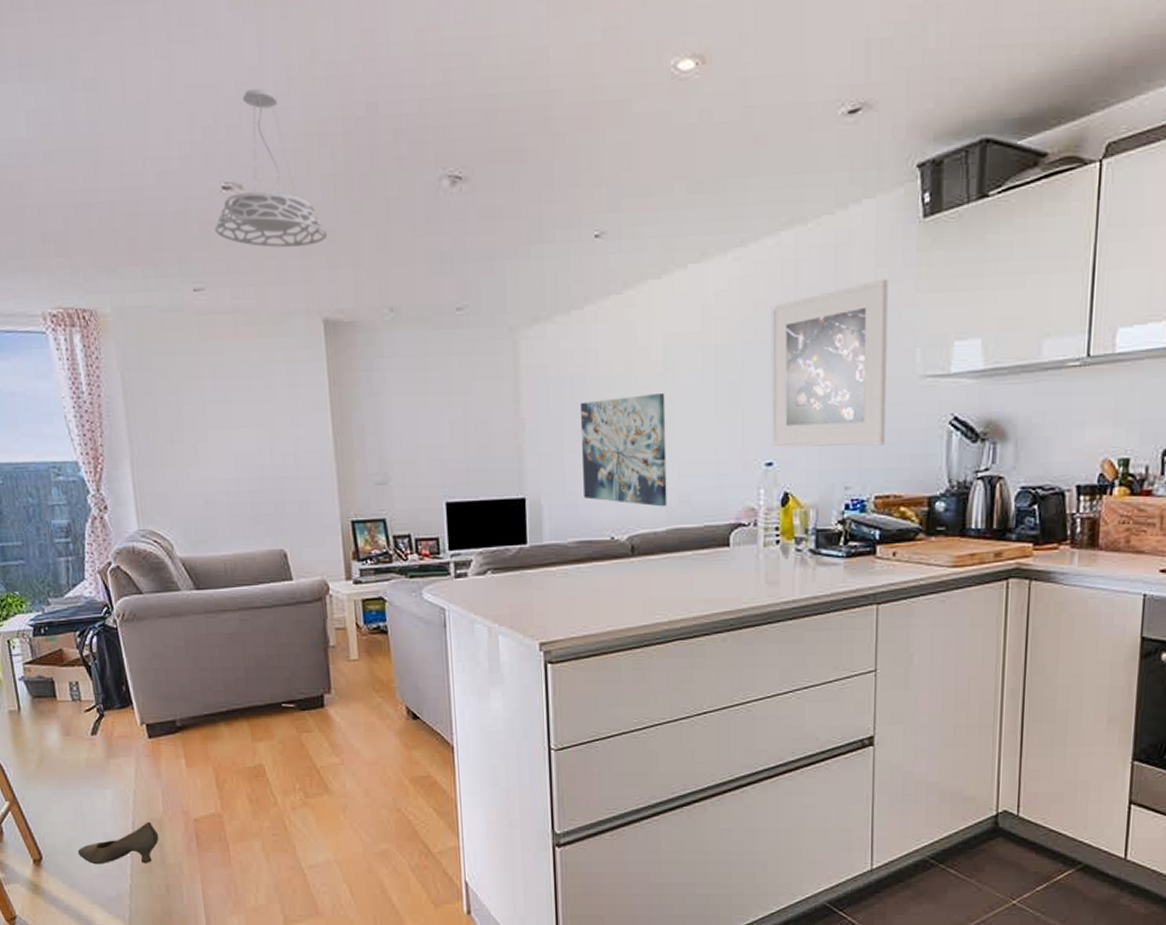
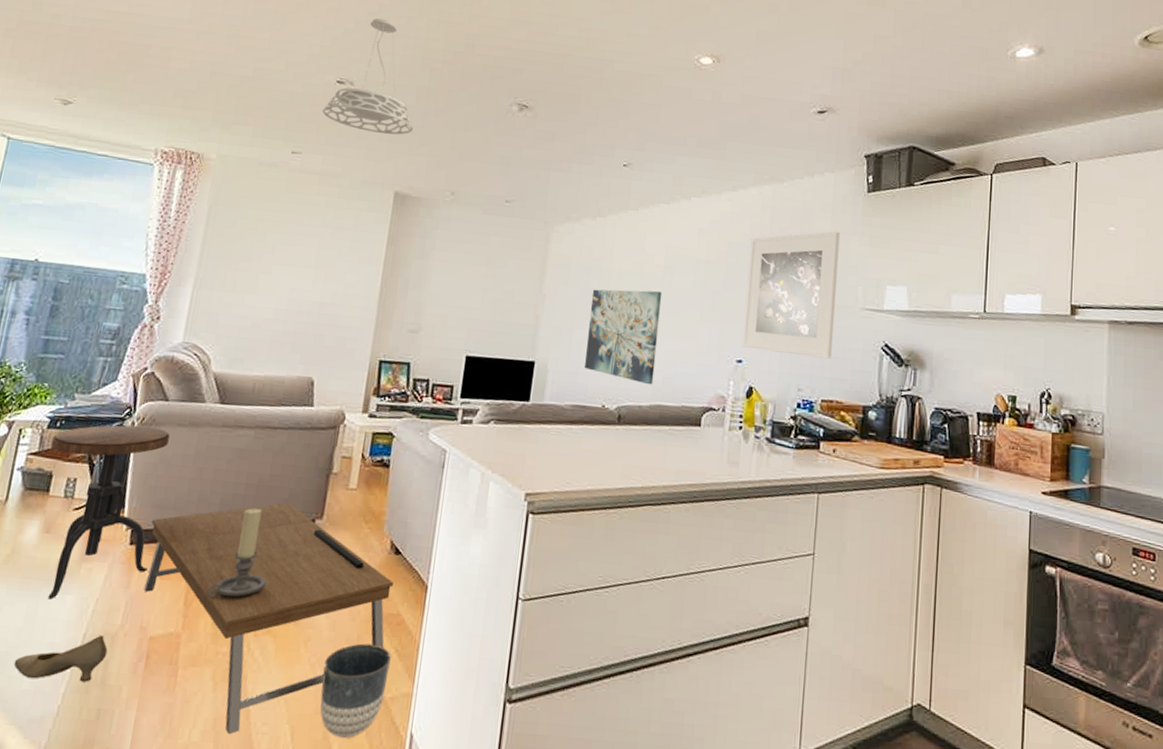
side table: none [41,622,173,795] -> present [47,425,170,600]
coffee table: none [163,681,422,897] -> present [144,502,394,735]
candle holder: none [235,690,290,779] -> present [206,508,266,598]
planter: none [366,806,432,891] -> present [320,643,391,739]

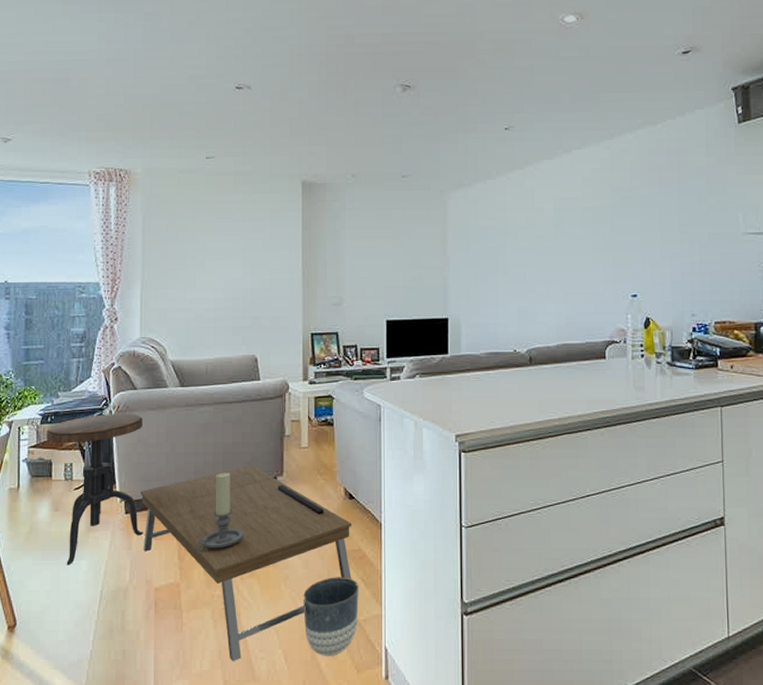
shoe: present [13,635,108,682] -> none [48,590,122,631]
pendant light: present [322,18,414,135] -> none [227,24,310,129]
wall art: present [585,289,662,385] -> none [491,240,557,327]
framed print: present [742,231,840,359] -> none [632,164,720,284]

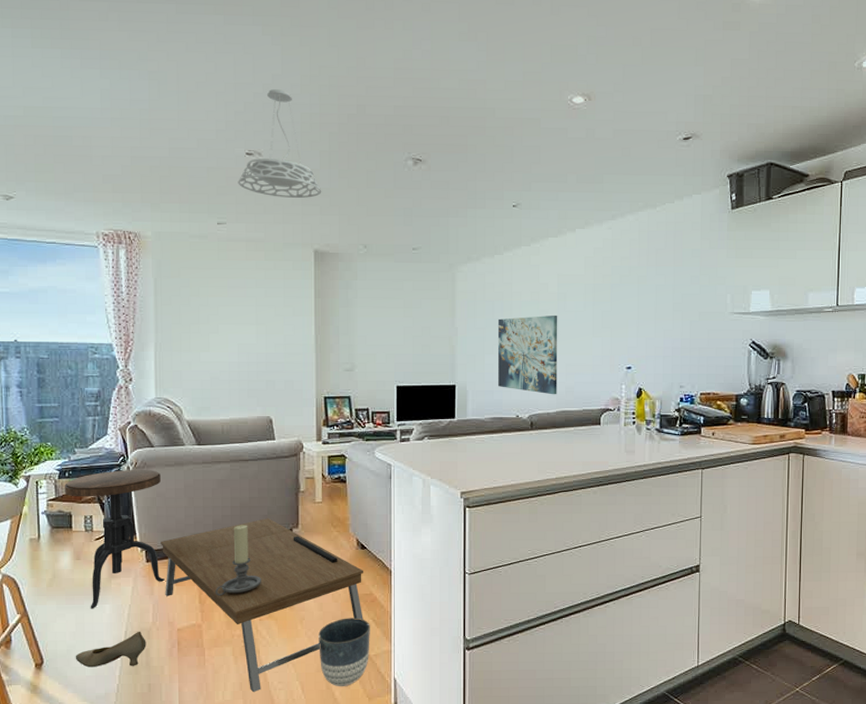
shoe: none [48,590,122,631] -> present [75,631,146,668]
pendant light: none [227,24,310,129] -> present [238,89,322,198]
wall art: none [491,240,557,327] -> present [497,315,558,395]

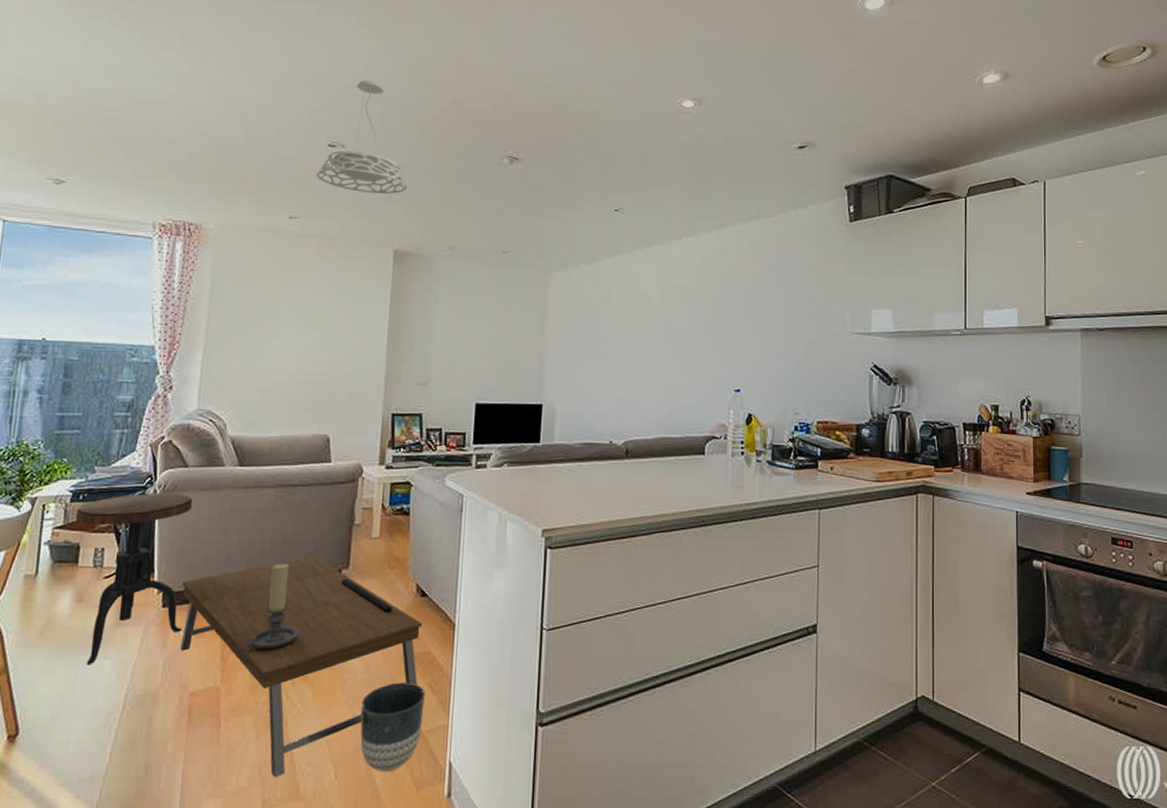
shoe: present [75,631,146,668] -> none [59,694,150,742]
wall art: present [497,315,558,395] -> none [591,329,660,419]

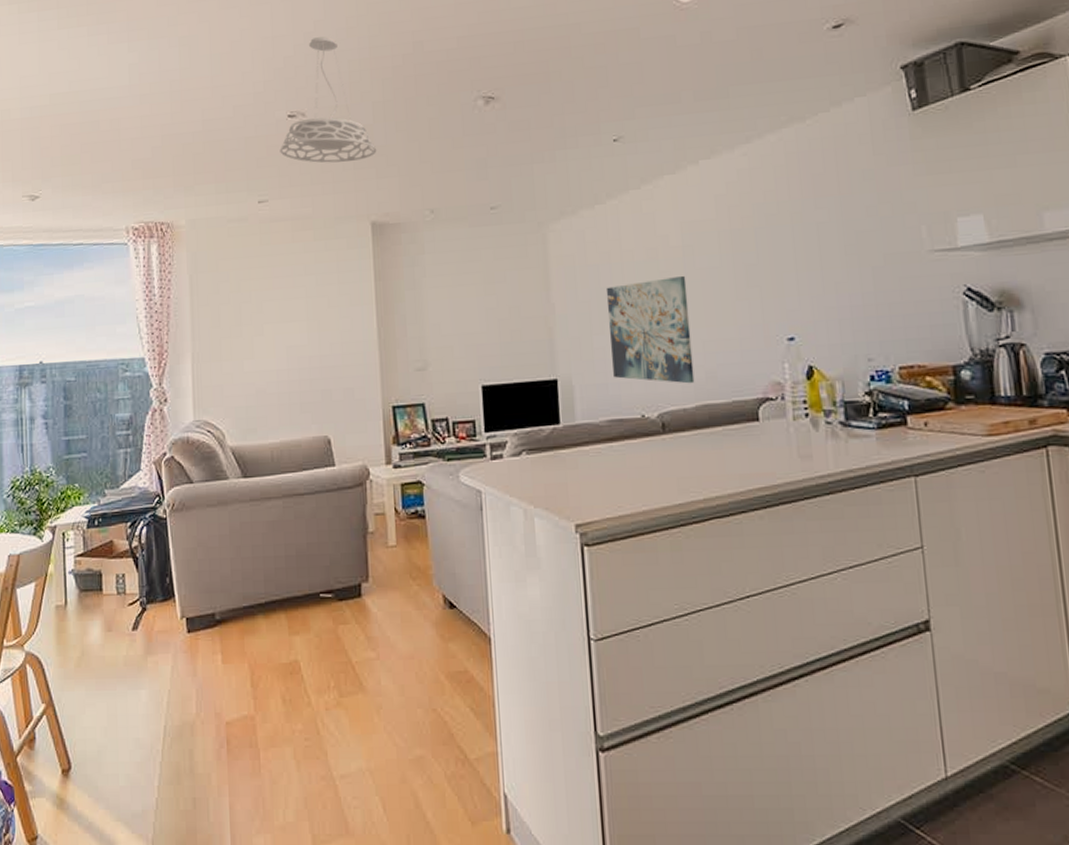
side table: present [75,493,192,665] -> none [94,511,210,696]
coffee table: present [180,556,423,778] -> none [203,570,458,812]
candle holder: present [242,563,299,652] -> none [270,580,326,677]
planter: present [360,682,425,772] -> none [401,705,469,806]
wall art: none [591,329,660,419] -> present [605,275,695,384]

